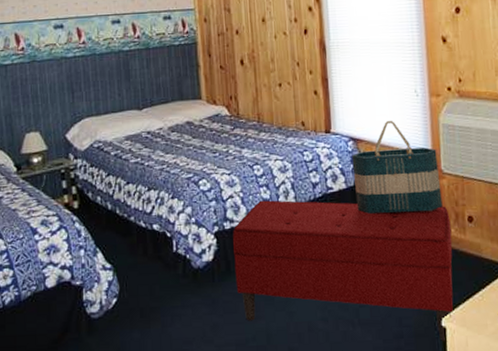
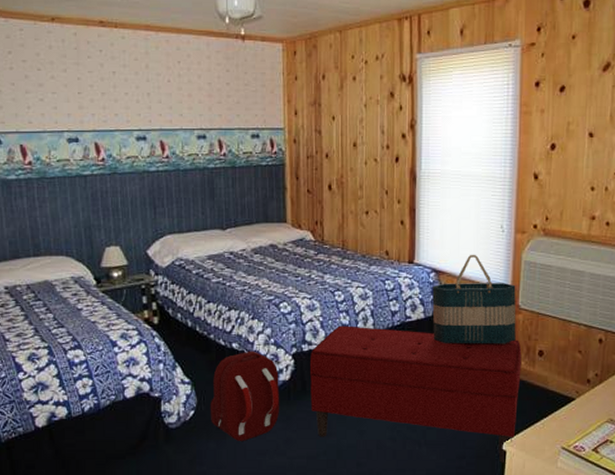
backpack: none [132,231,205,329] -> present [210,351,280,441]

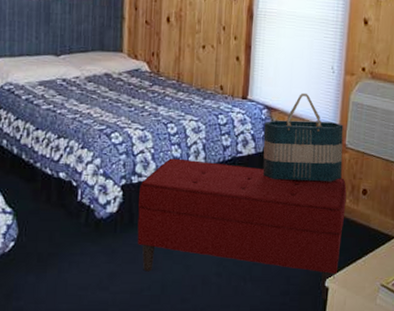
backpack: present [210,351,280,441] -> none [31,181,106,275]

